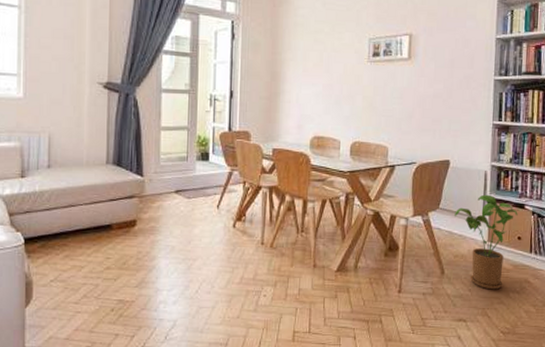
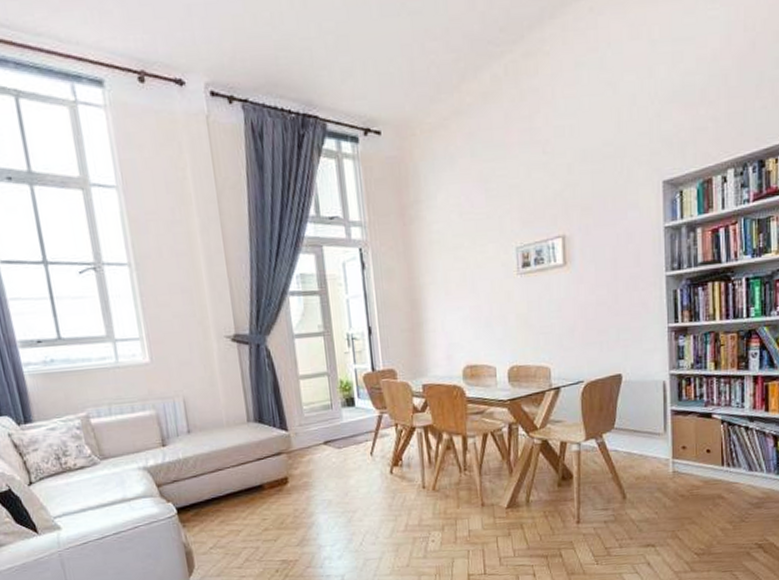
house plant: present [455,194,518,290] -> none [632,407,705,511]

